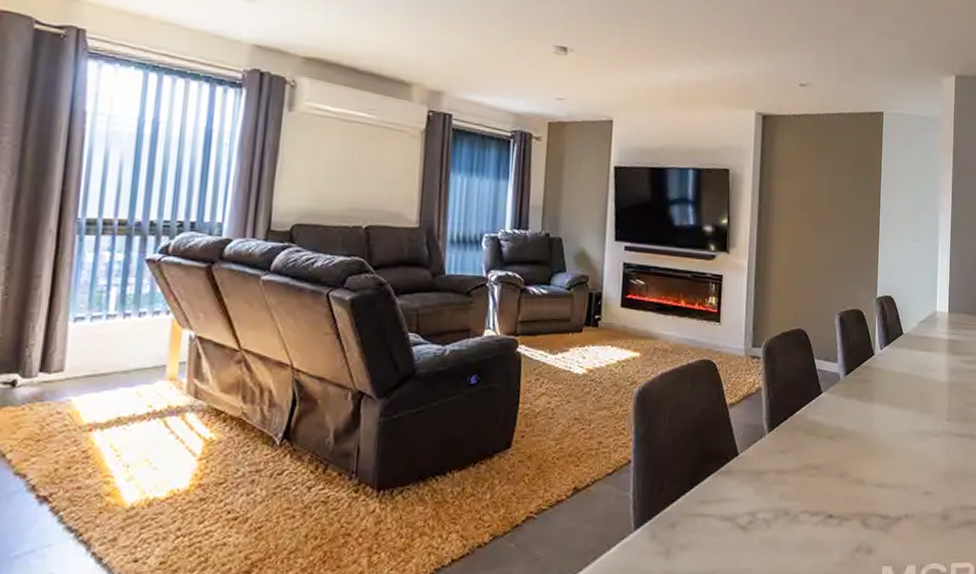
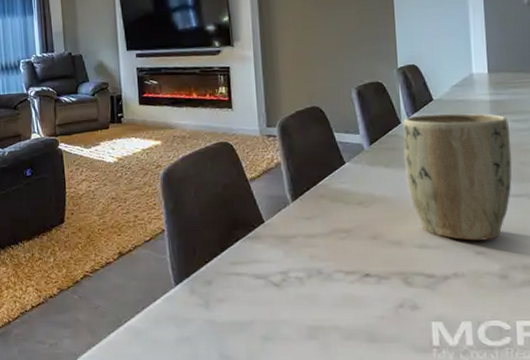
plant pot: none [873,348,961,480] -> present [402,113,512,241]

